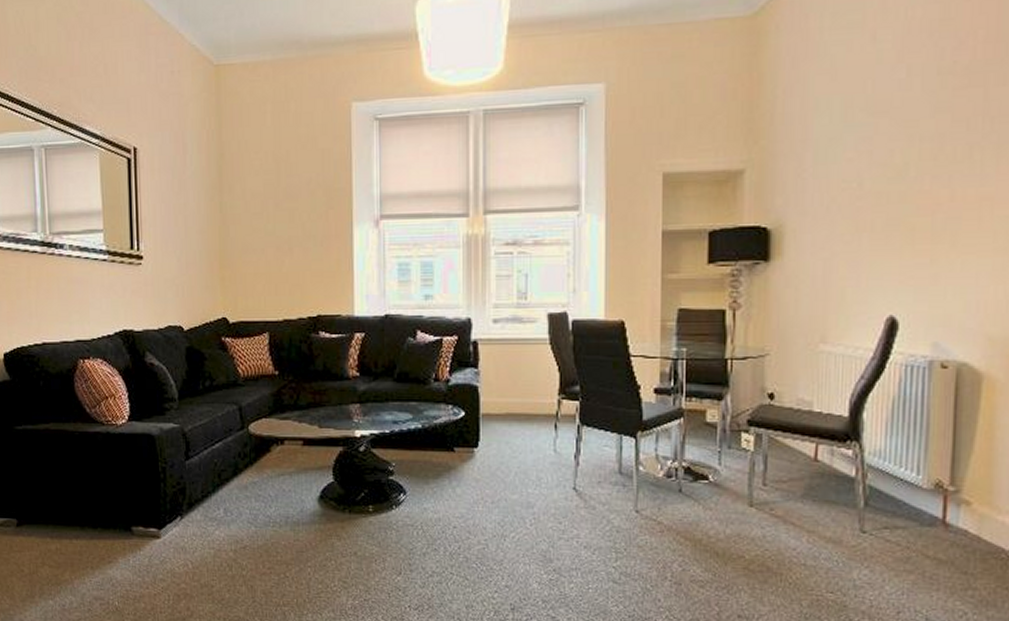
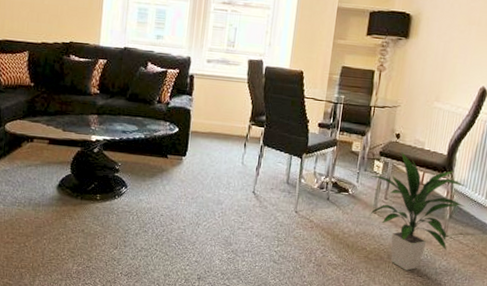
indoor plant: none [738,418,888,585] -> present [369,152,466,271]

